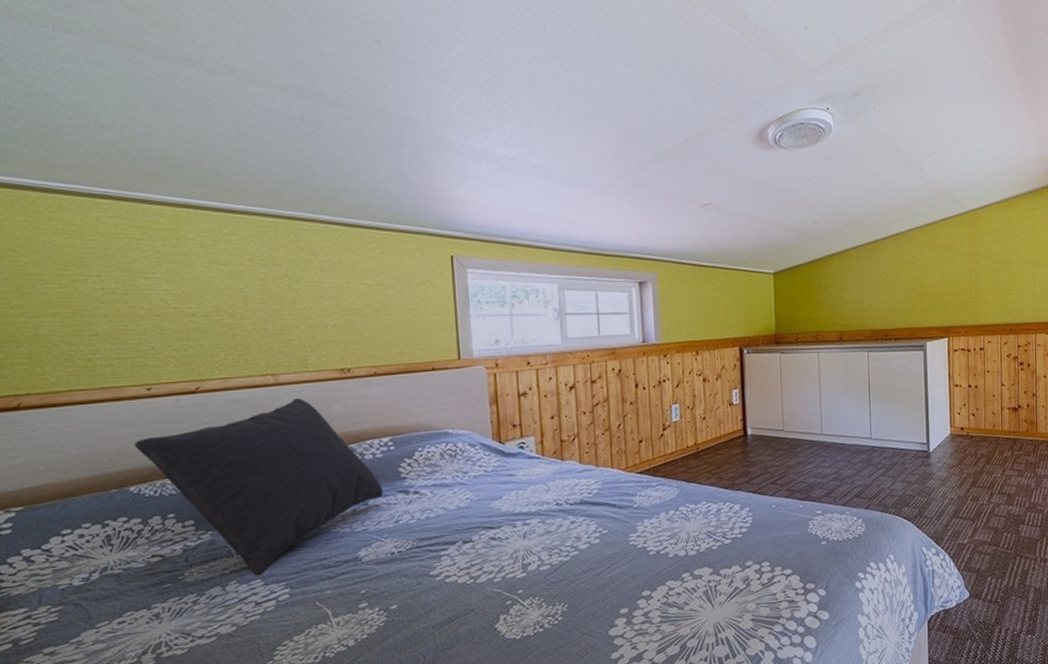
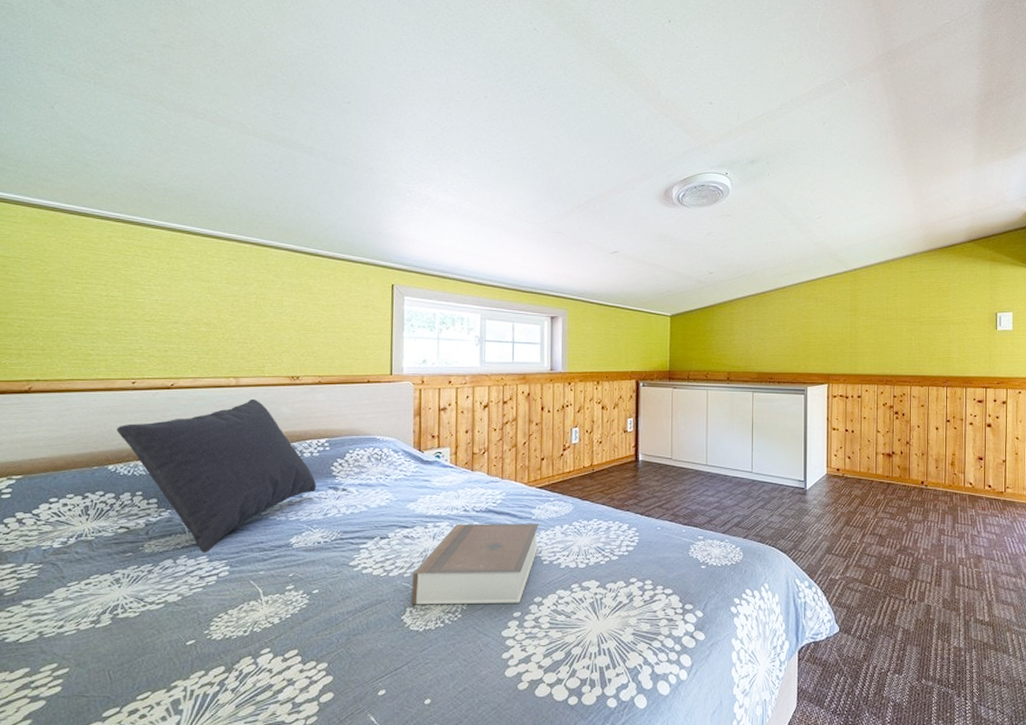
book: none [503,512,644,612] -> present [411,524,539,605]

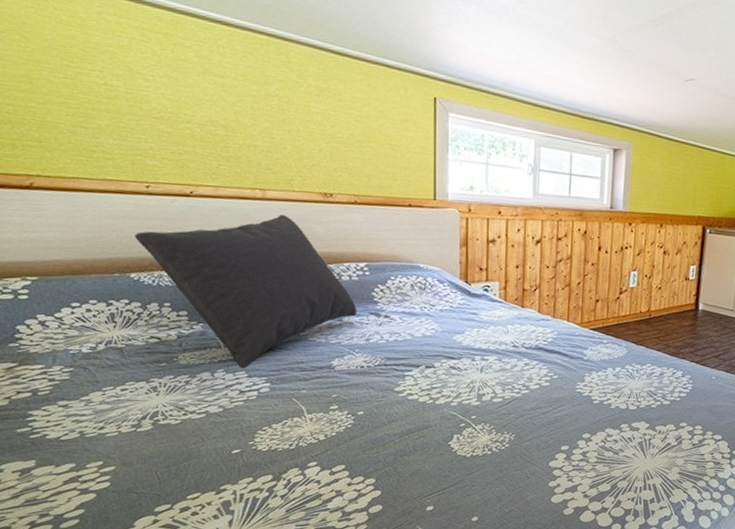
book: present [411,524,539,605] -> none [458,358,590,438]

